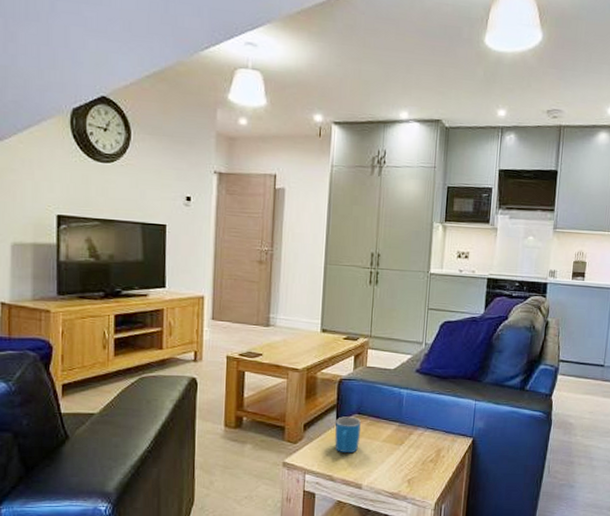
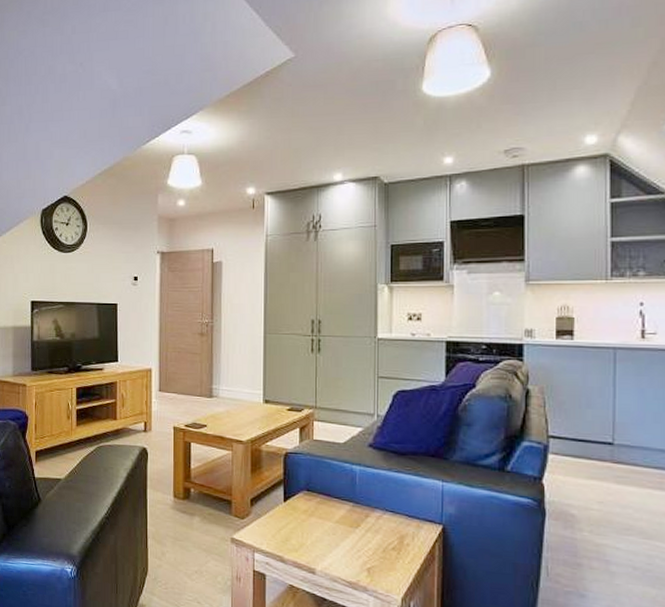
mug: present [335,416,361,454] -> none [284,492,310,534]

